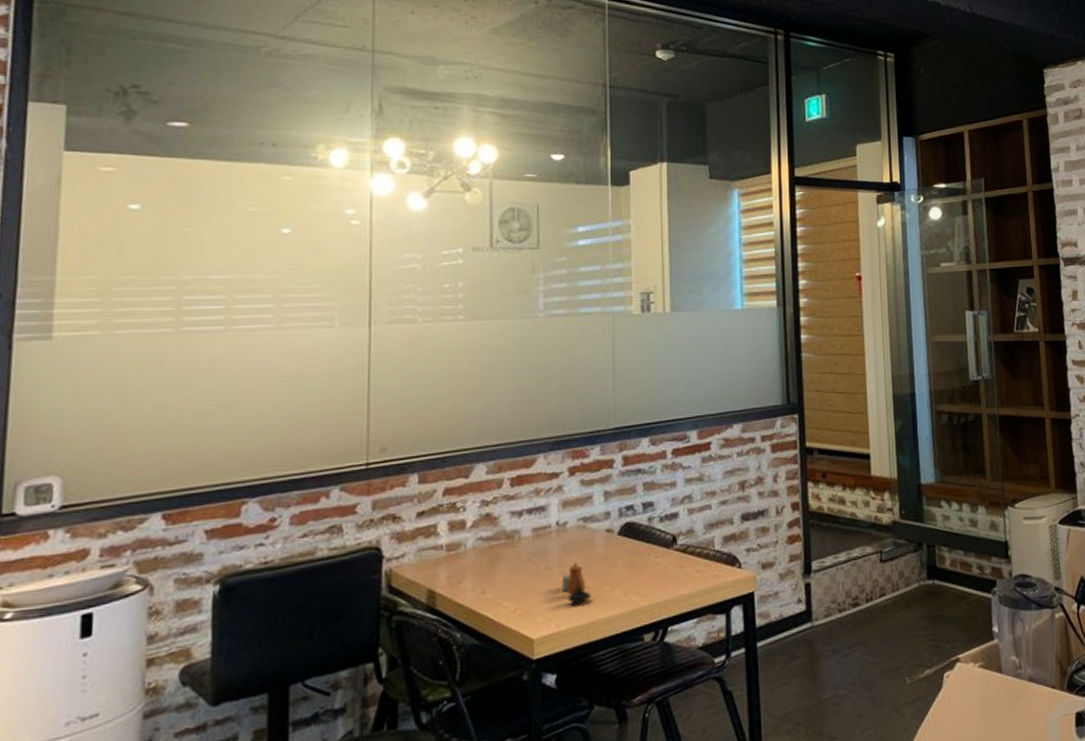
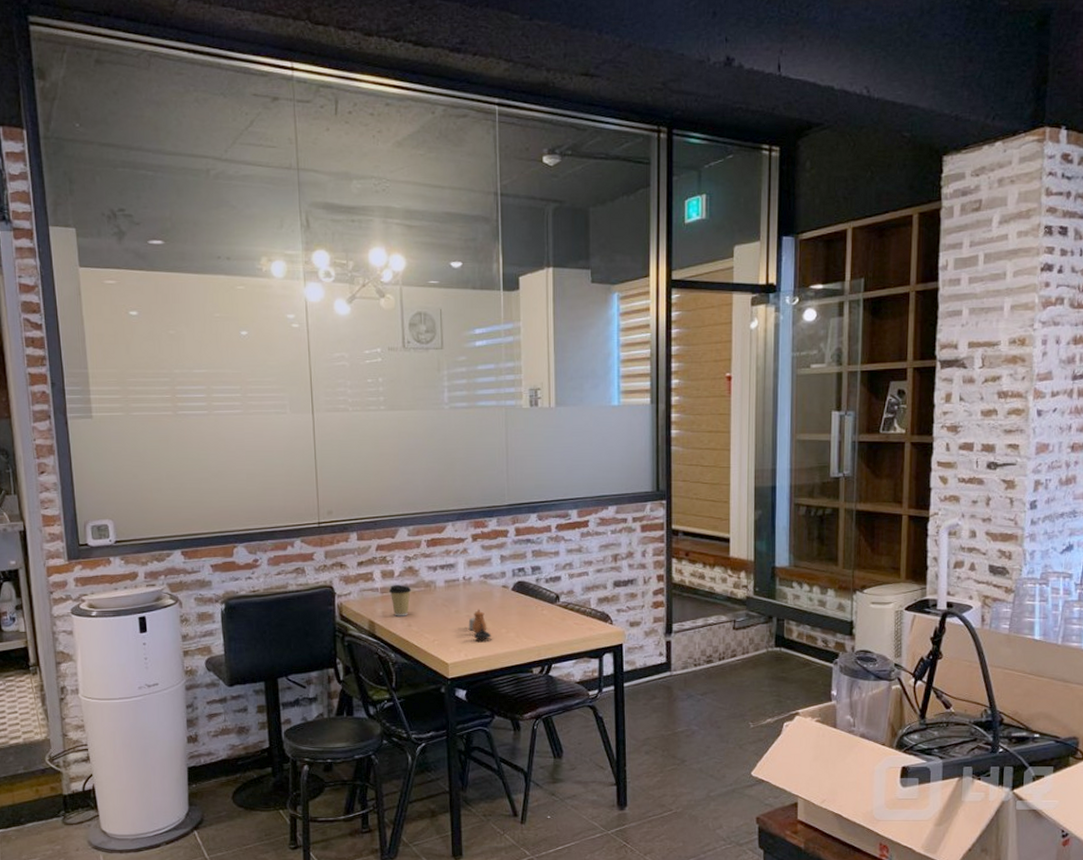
coffee cup: none [456,538,488,581] -> present [388,585,412,616]

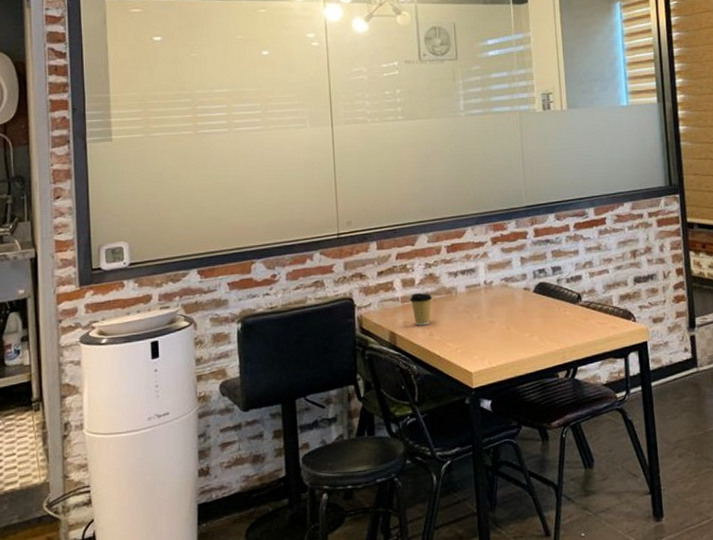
teapot: present [468,609,492,640] -> none [491,313,515,346]

